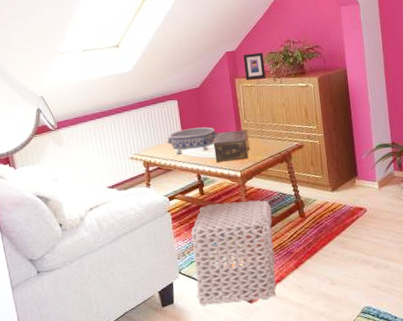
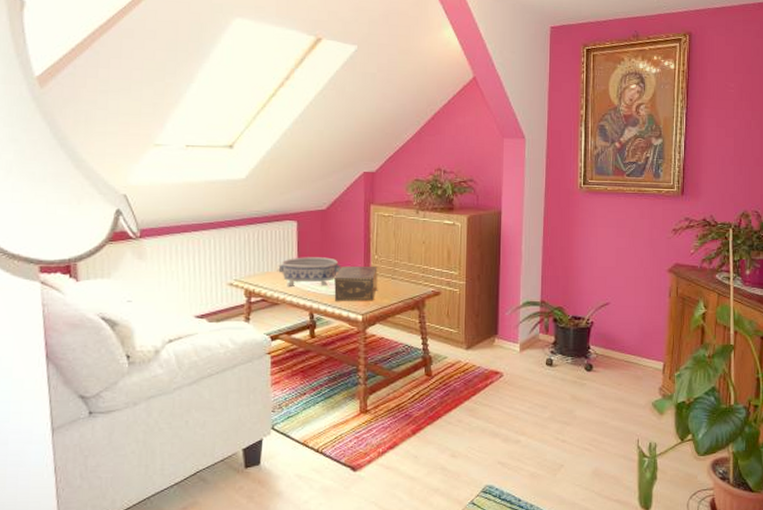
pouf: present [191,200,277,306] -> none [289,350,394,470]
picture frame: present [243,52,266,81] -> none [383,177,408,209]

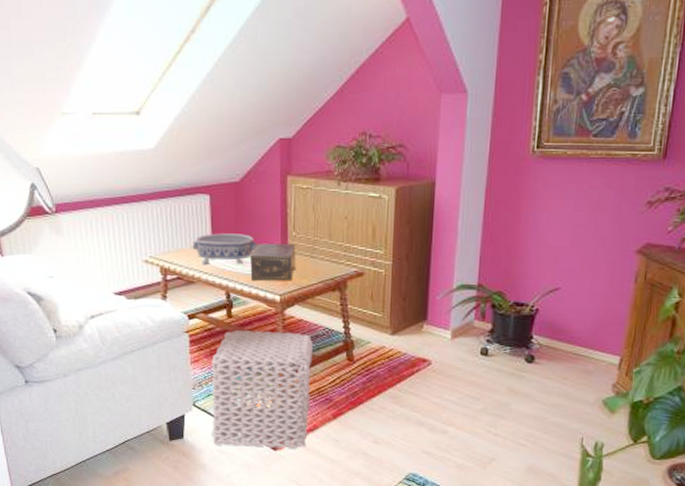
pouf: none [289,350,394,470] -> present [210,330,314,449]

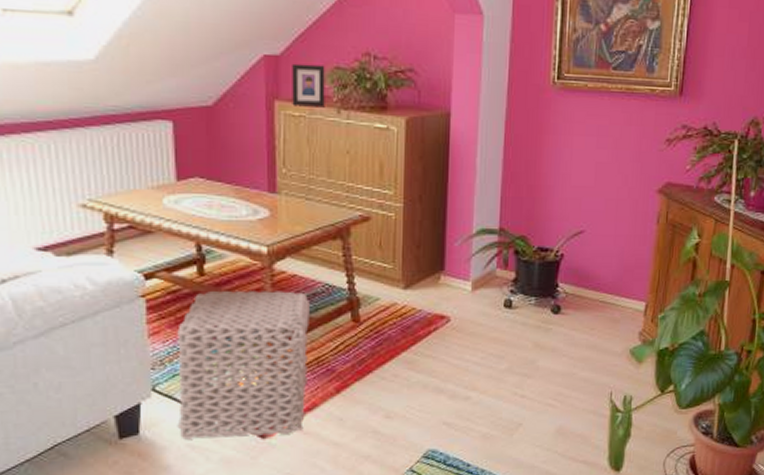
decorative bowl: present [192,233,257,265] -> none [149,169,237,210]
decorative box: present [250,243,296,282] -> none [228,182,286,230]
picture frame: none [301,144,329,181] -> present [292,63,325,108]

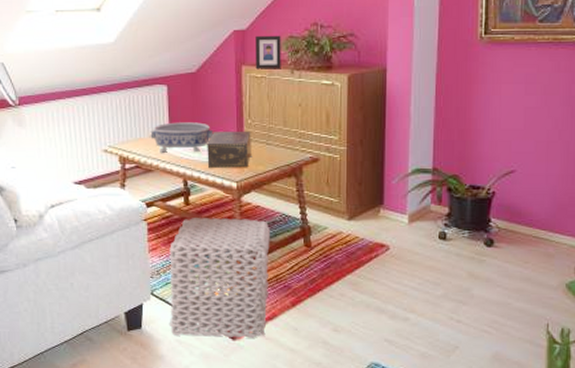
decorative bowl: none [149,169,237,210] -> present [150,122,214,153]
decorative box: none [228,182,286,230] -> present [207,130,251,169]

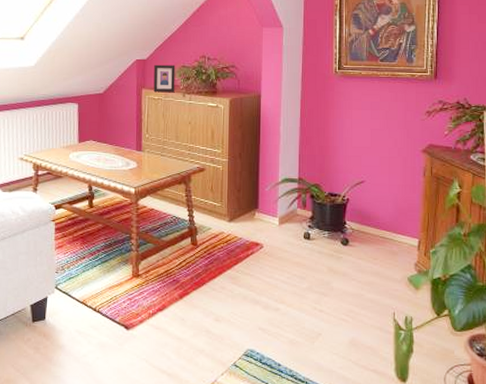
decorative bowl: present [150,122,214,153] -> none [61,135,116,162]
pouf: present [169,218,271,338] -> none [70,219,163,328]
decorative box: present [207,130,251,169] -> none [110,143,148,176]

